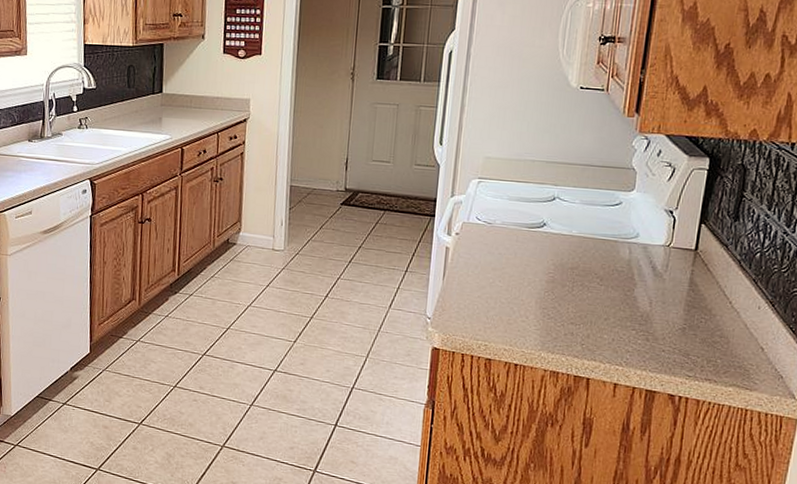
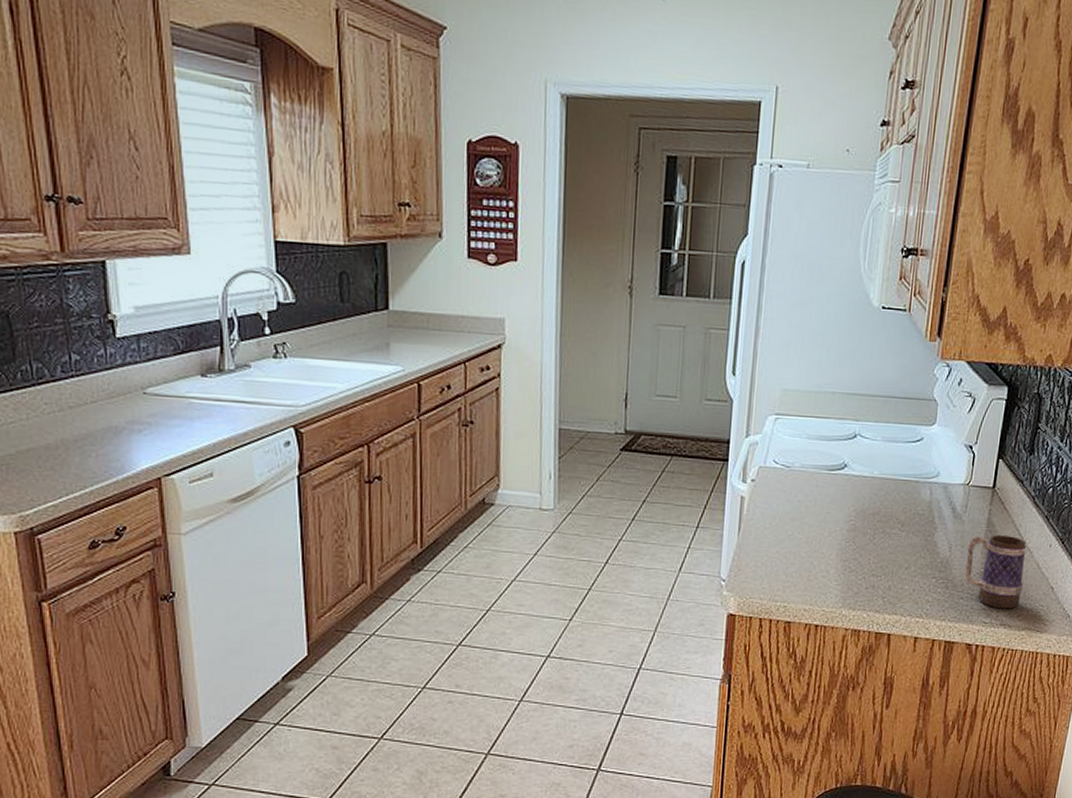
mug: none [666,293,733,365] -> present [964,534,1027,609]

